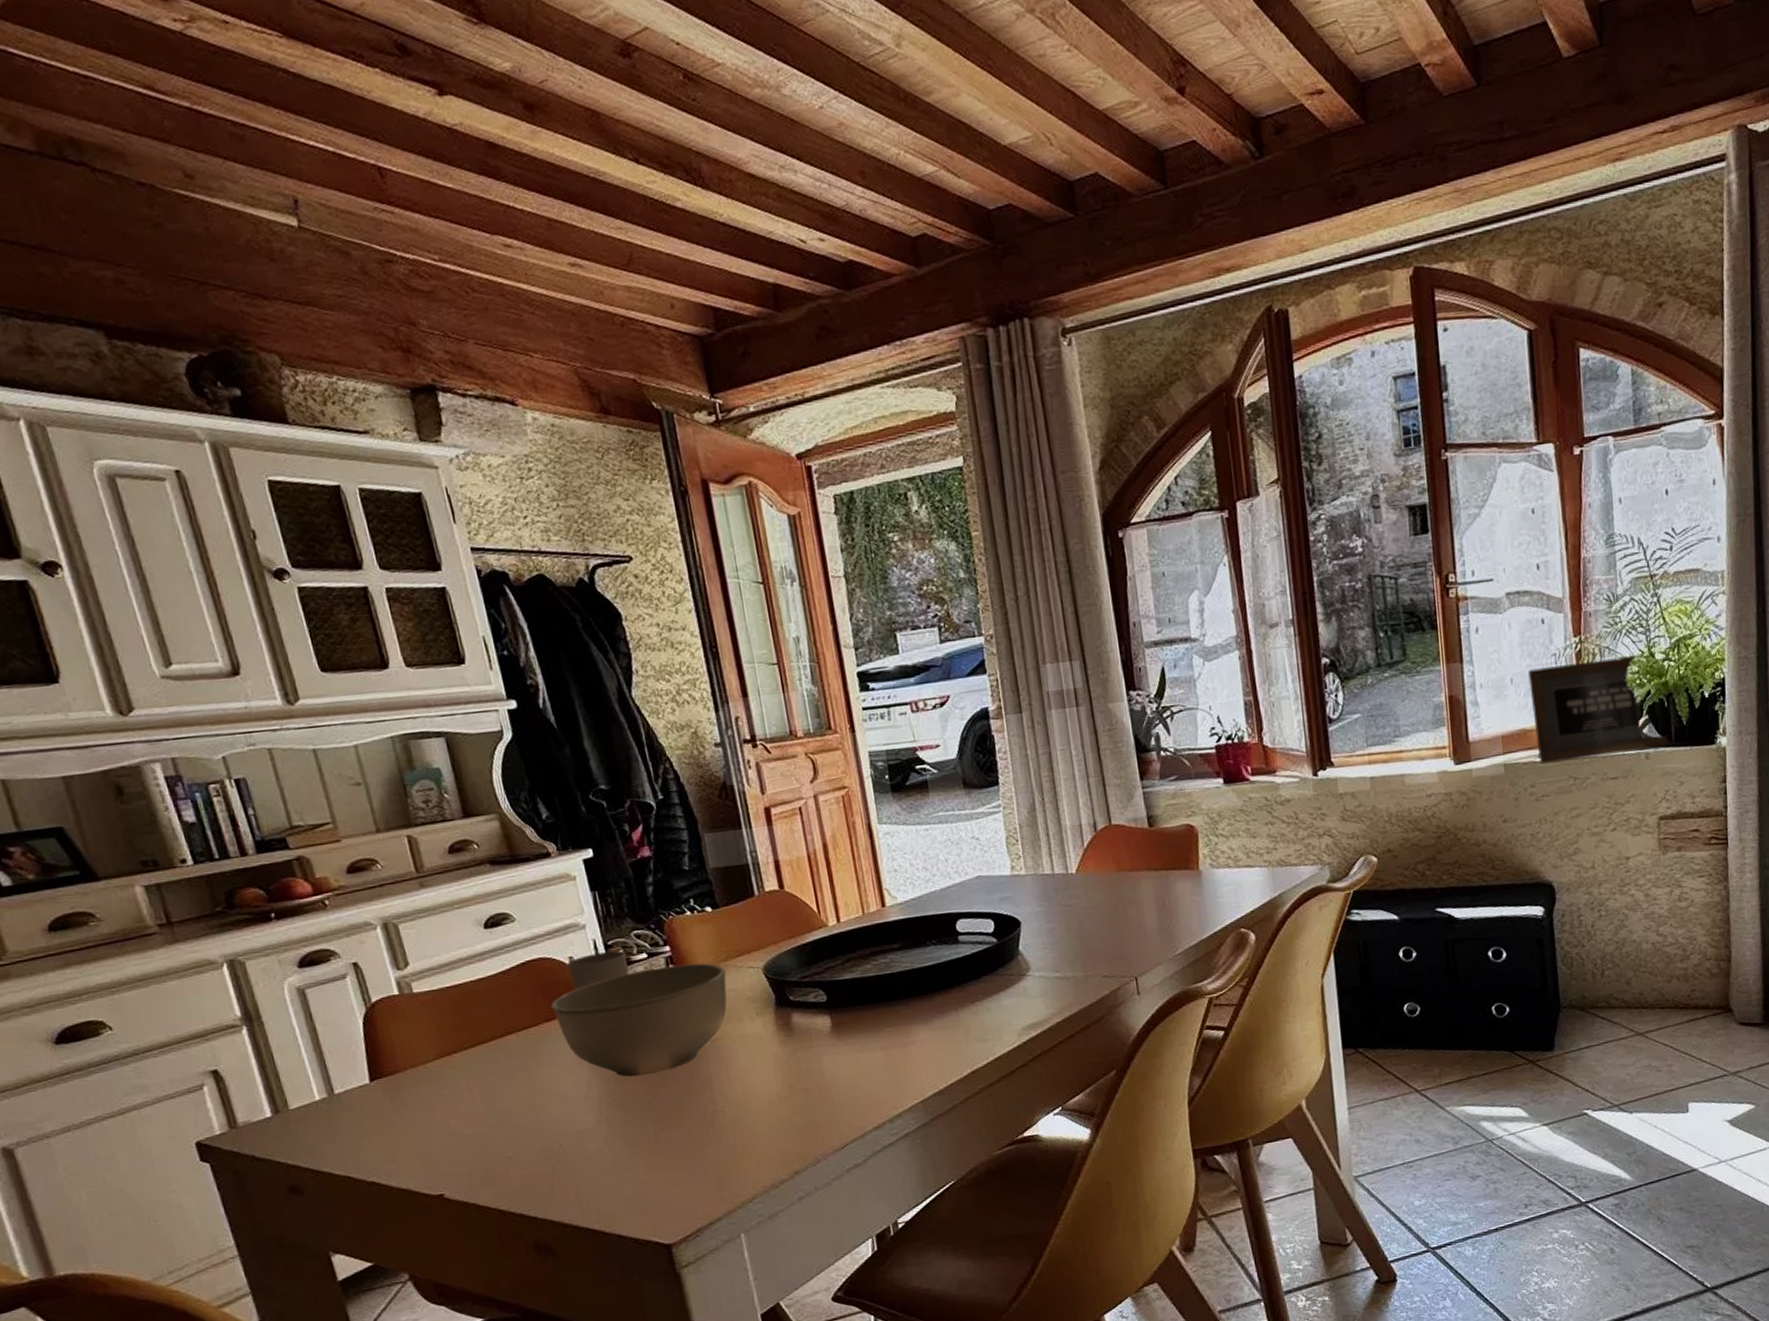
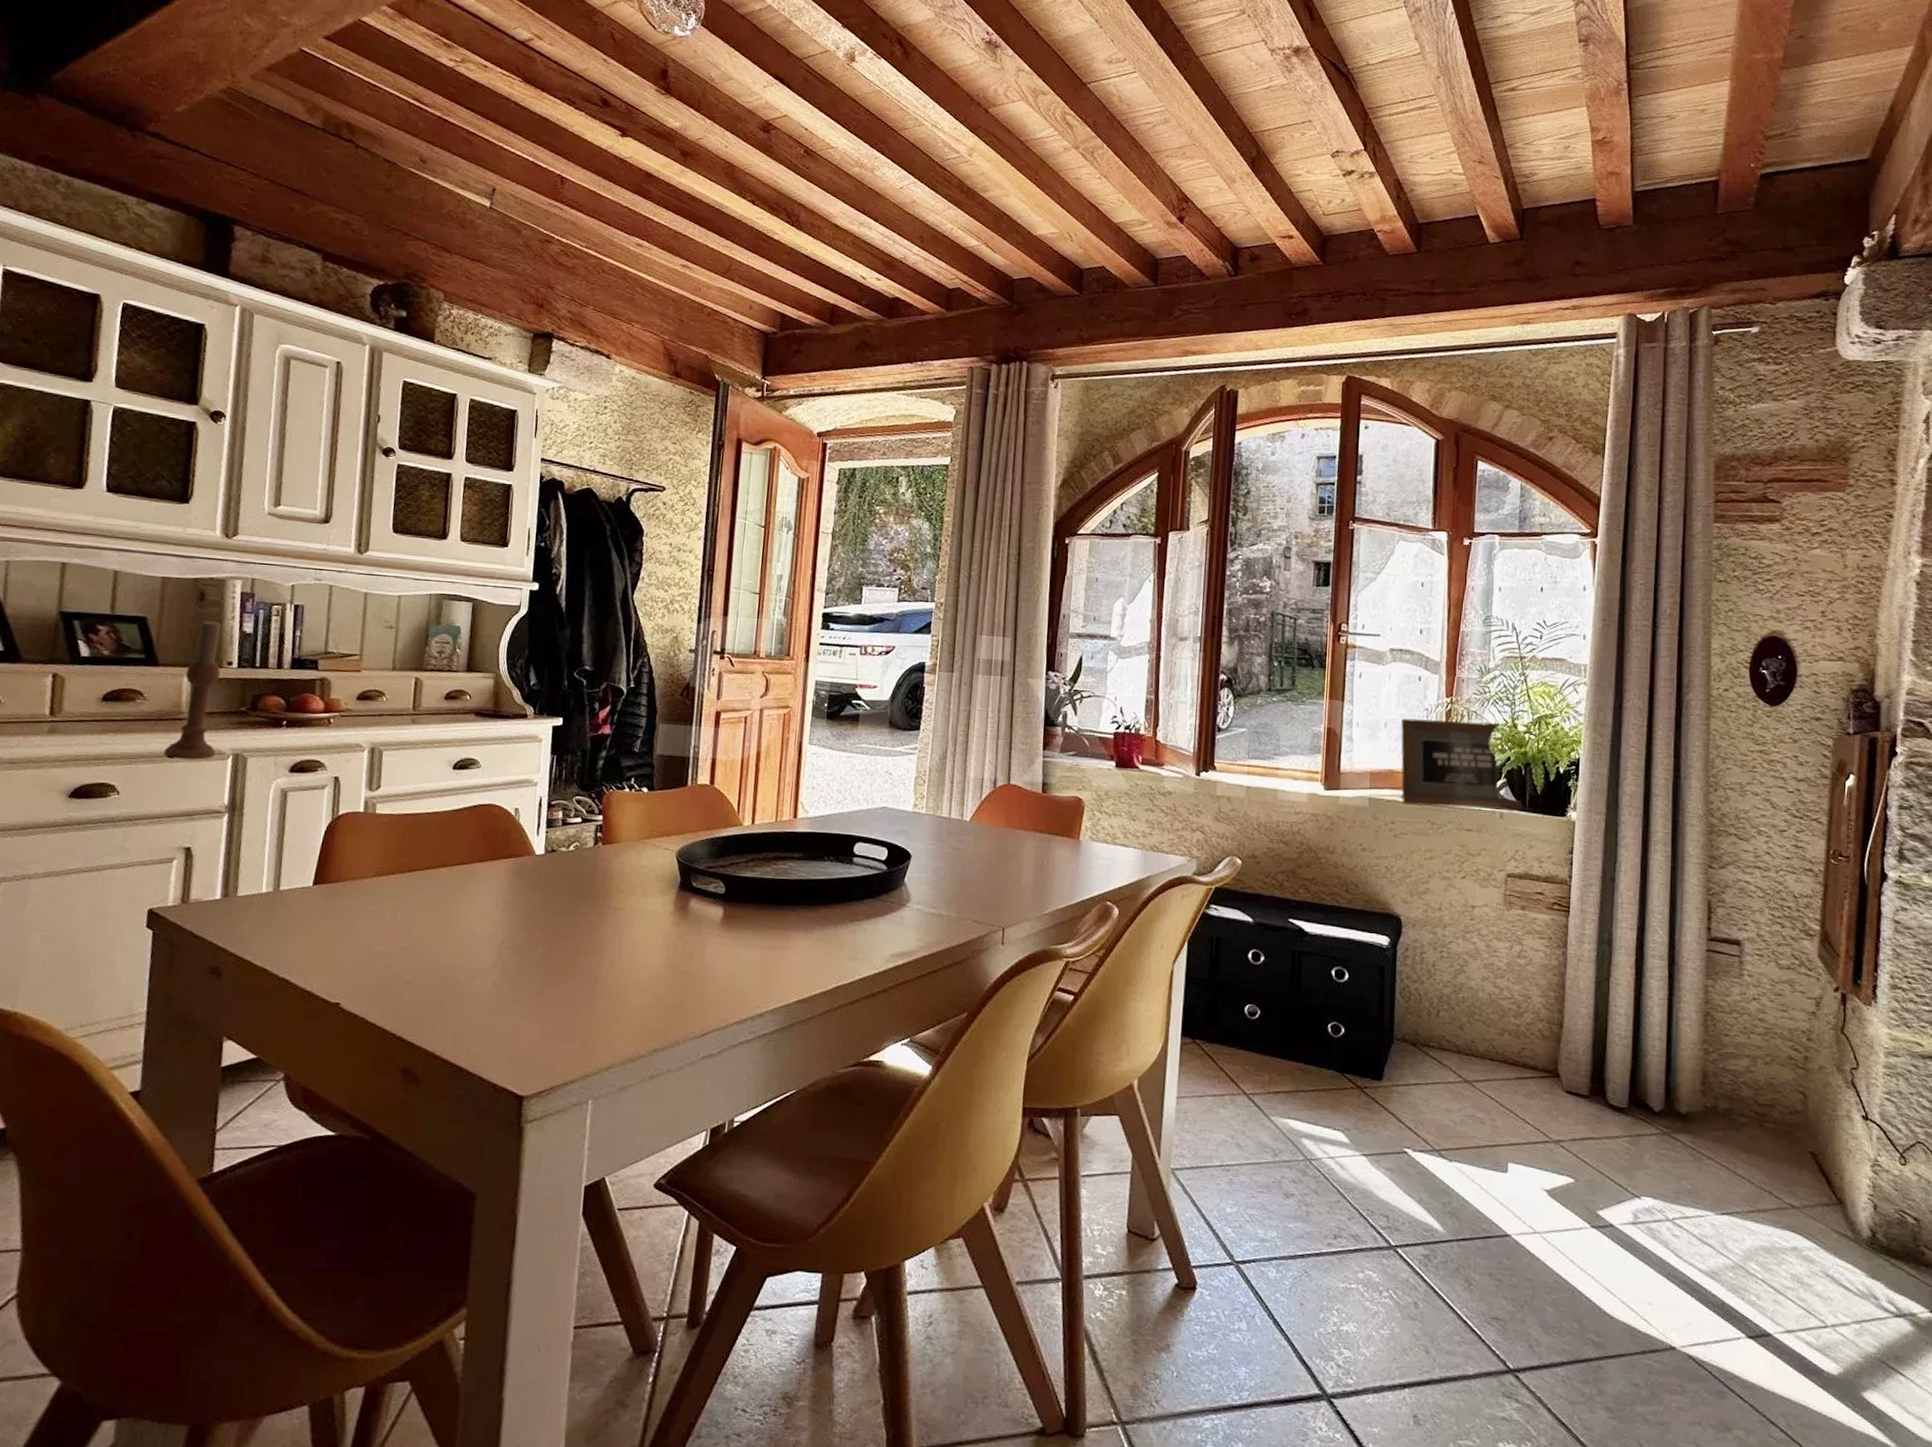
candlestick: none [131,816,207,979] -> present [164,620,221,760]
bowl: present [551,963,728,1077] -> none [486,832,645,930]
cup: present [567,950,630,990] -> none [510,809,564,839]

